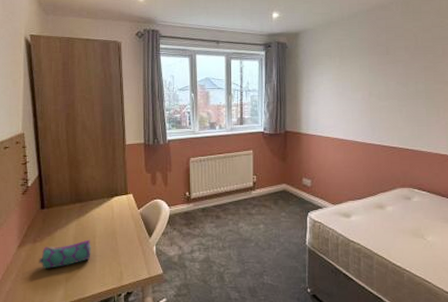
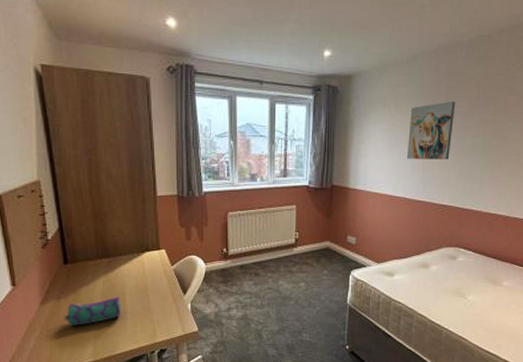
wall art: none [354,52,397,105] -> present [407,101,456,160]

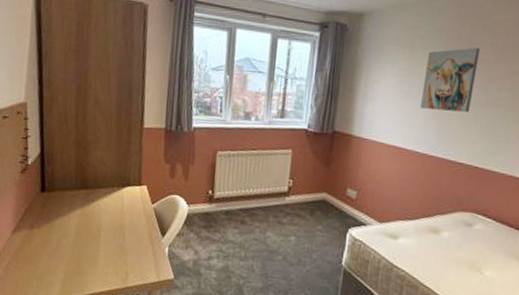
pencil case: present [64,296,121,326] -> none [34,231,95,259]

